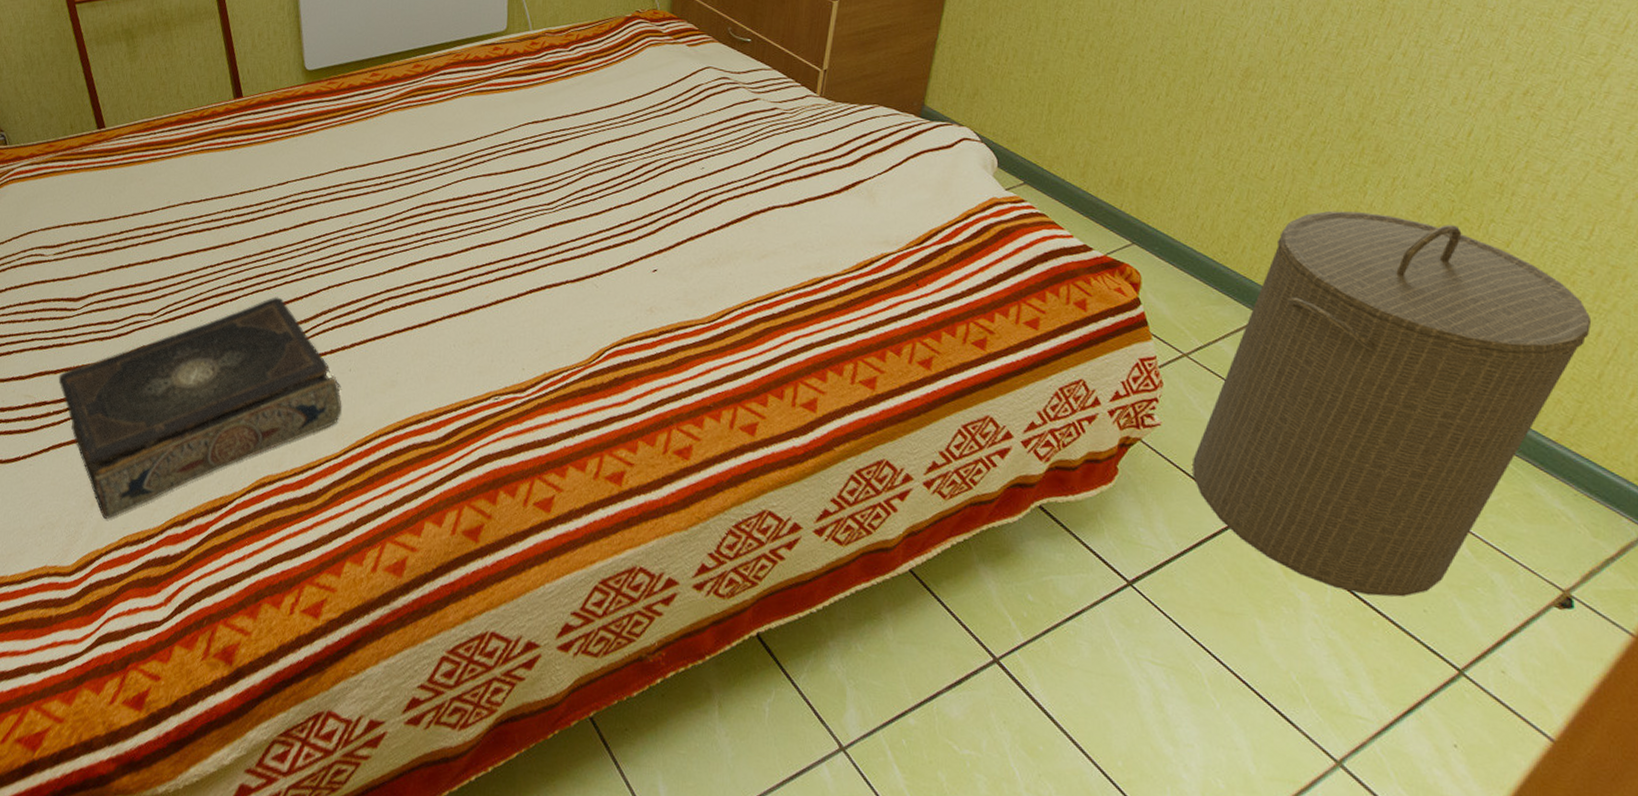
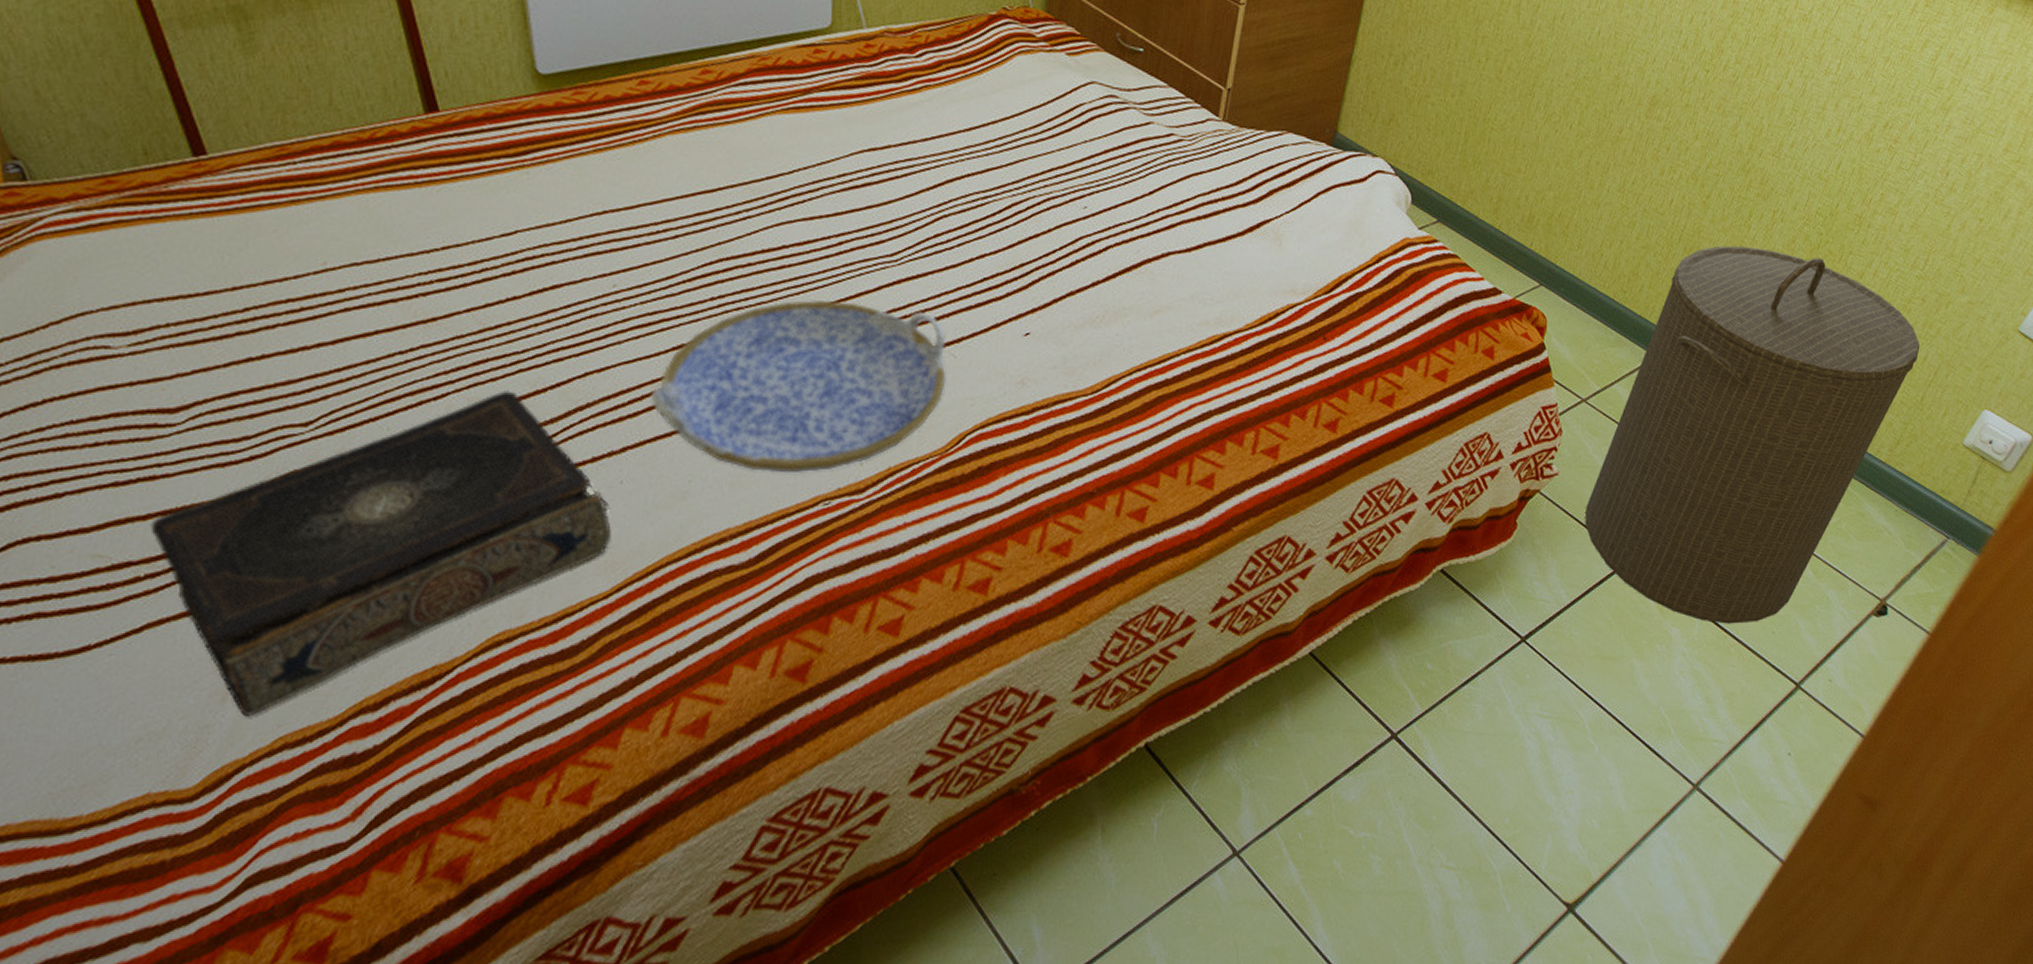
serving tray: none [372,237,590,373] -> present [650,299,947,474]

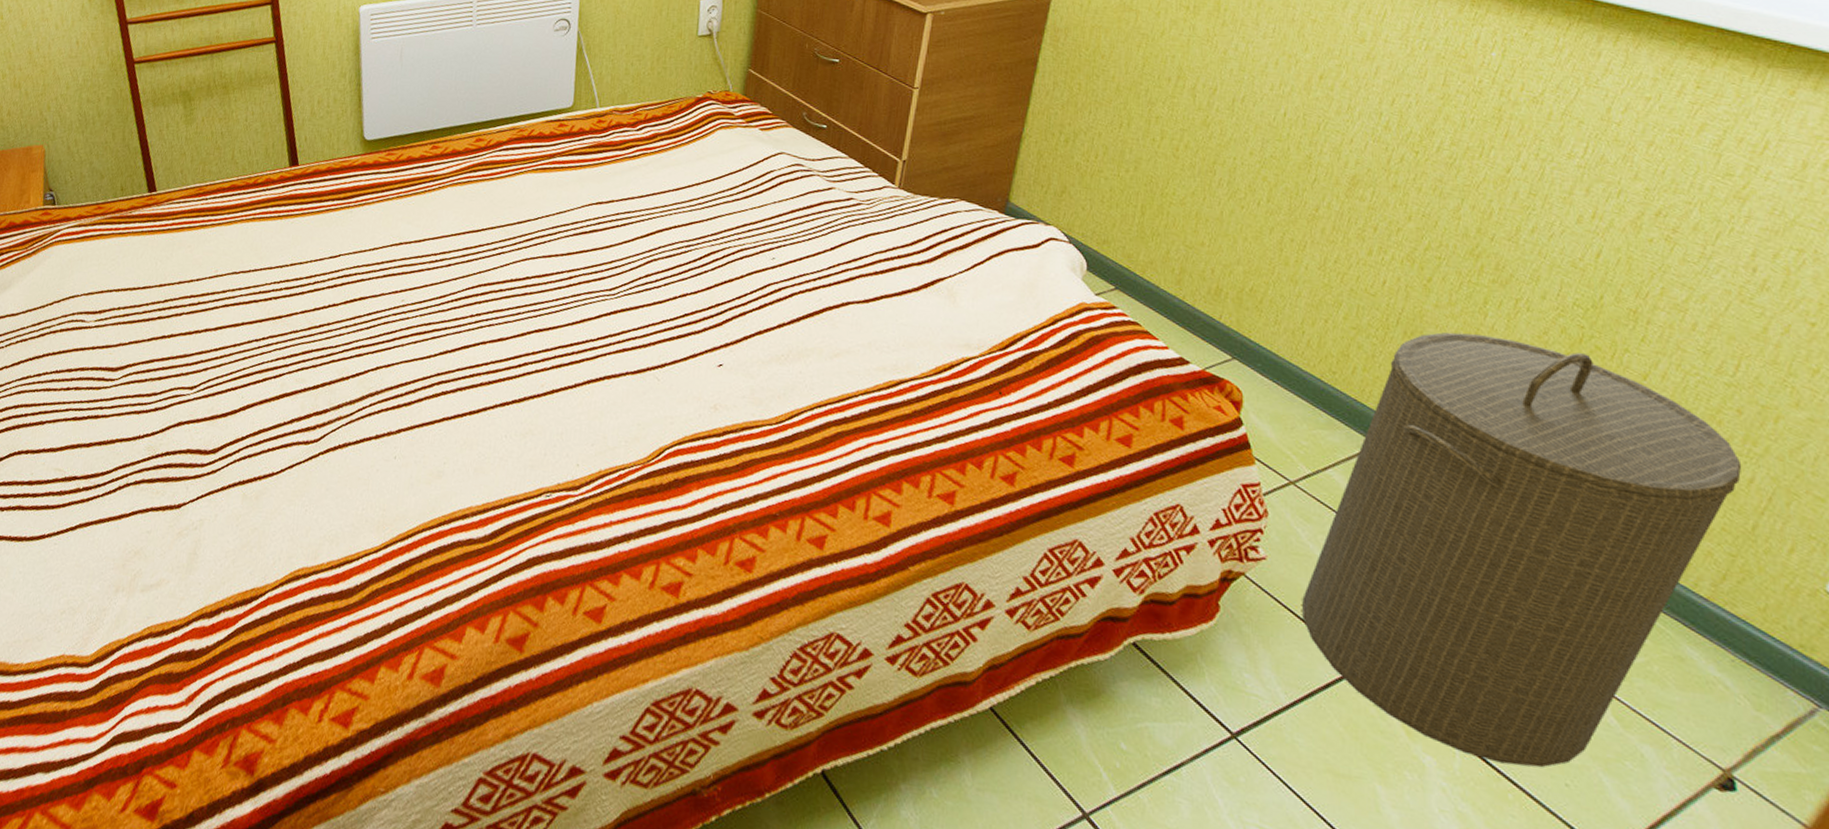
book: present [150,390,611,716] -> none [90,375,385,607]
serving tray: present [650,299,947,474] -> none [421,322,652,467]

